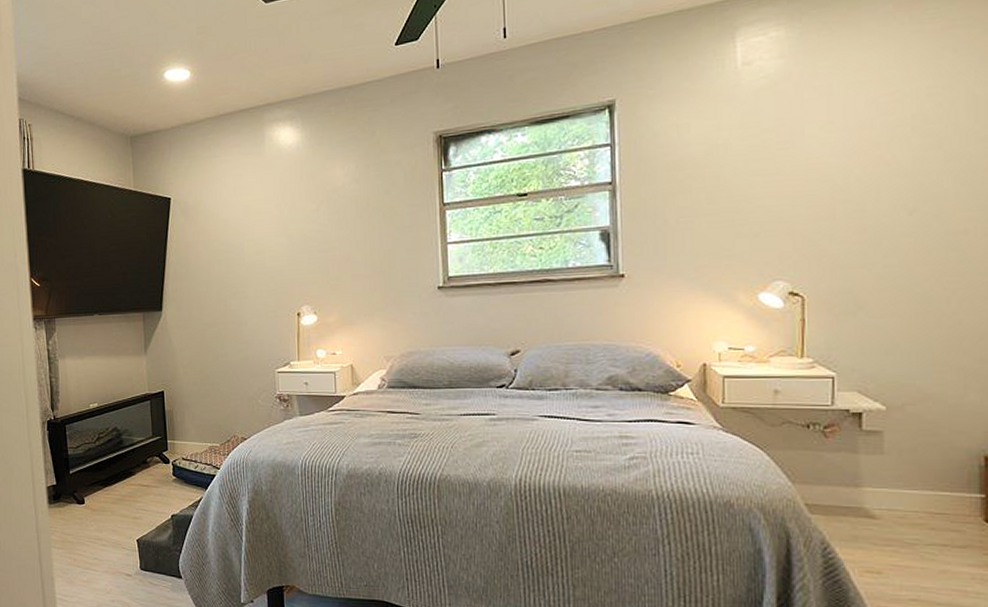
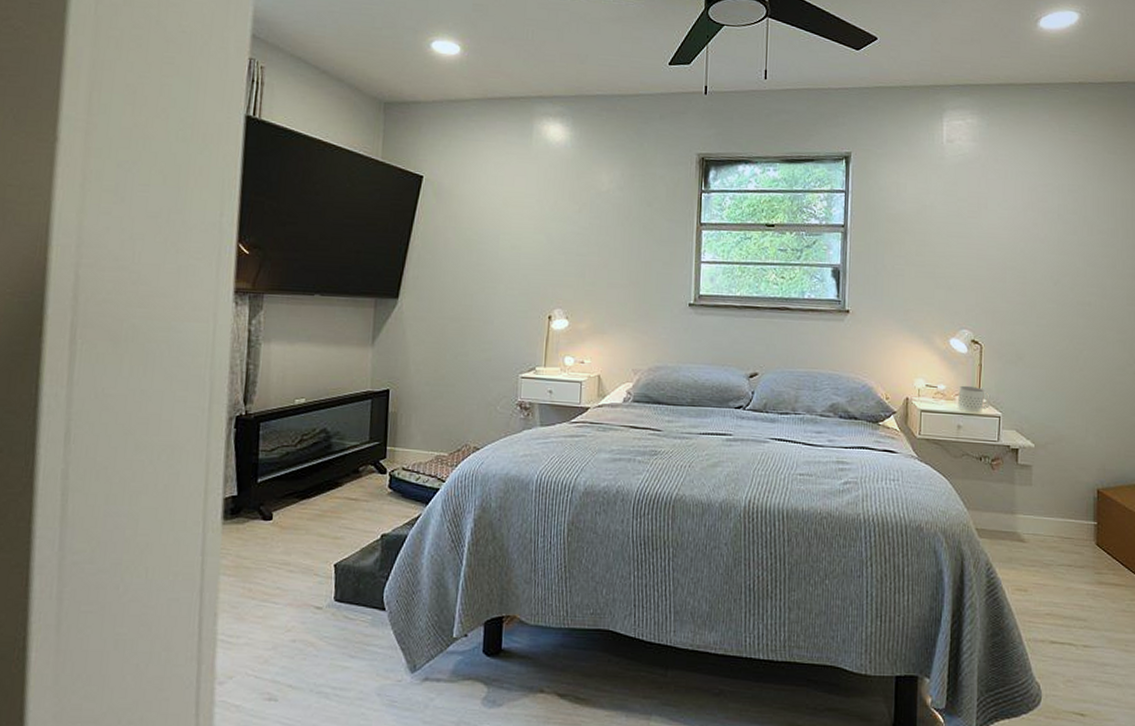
mug: none [772,344,819,376] -> present [957,385,990,414]

